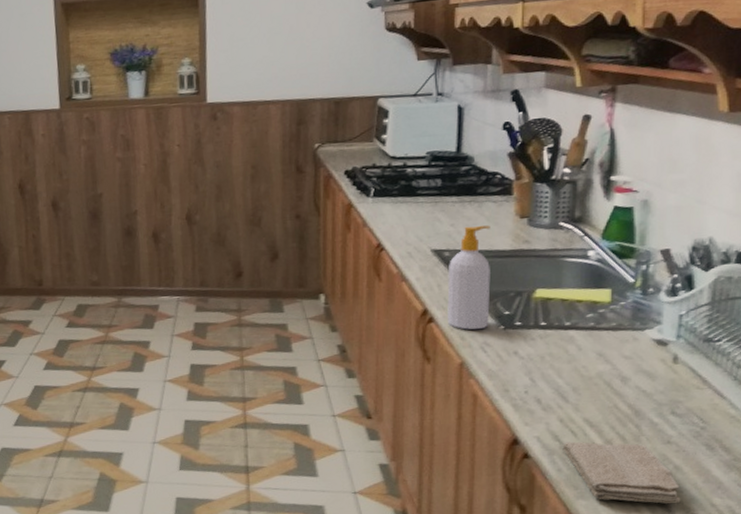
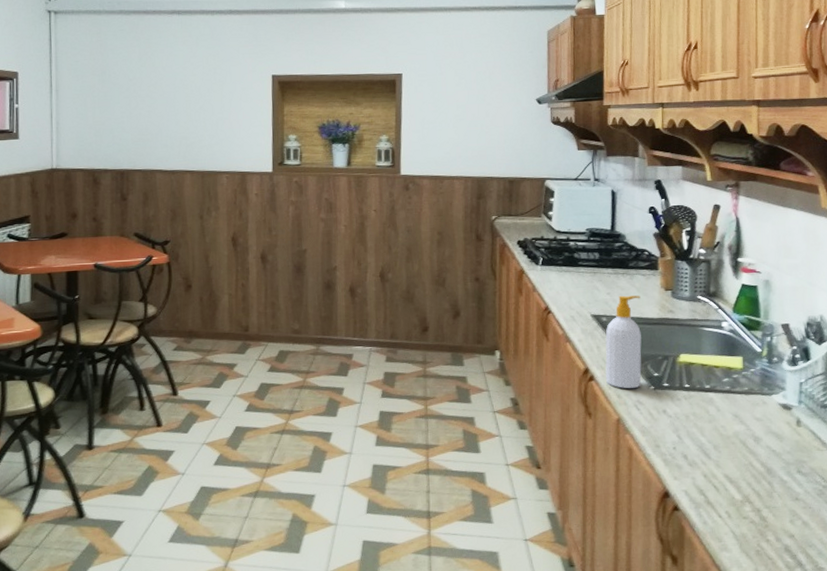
washcloth: present [562,441,681,504] -> none [707,496,810,557]

